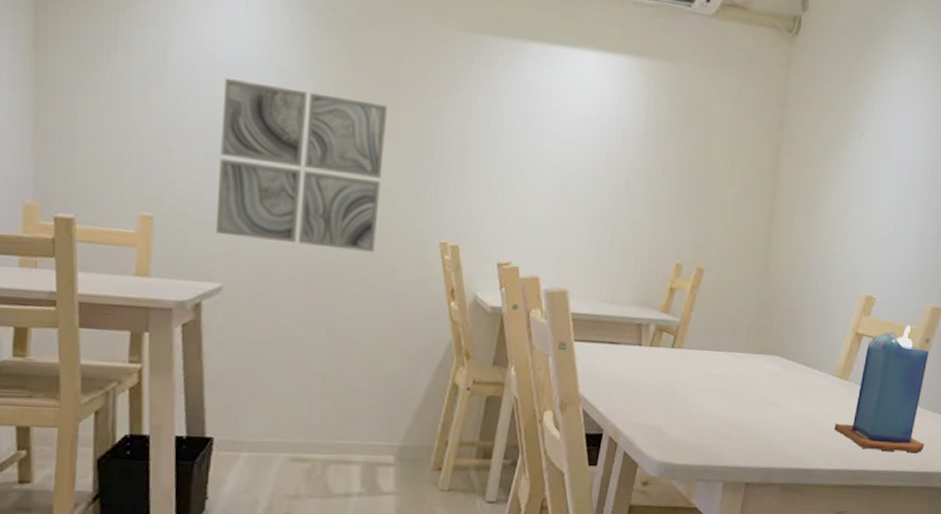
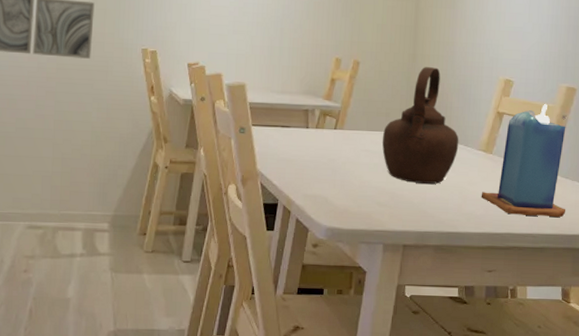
teapot: none [725,278,813,414] -> present [382,67,459,184]

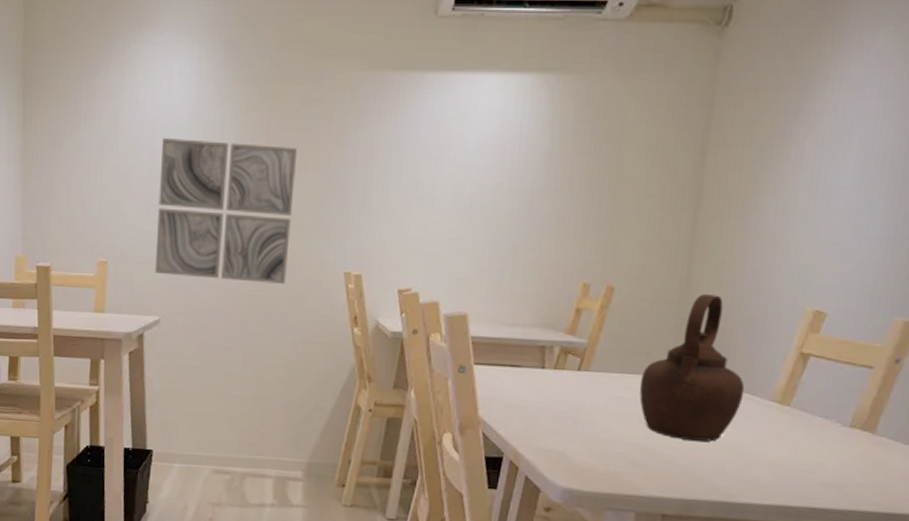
candle: present [481,103,566,218] -> none [770,342,900,491]

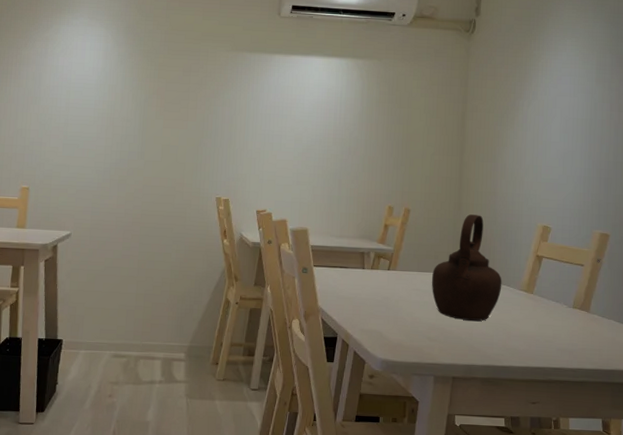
wall art: present [154,138,297,284] -> none [67,95,180,206]

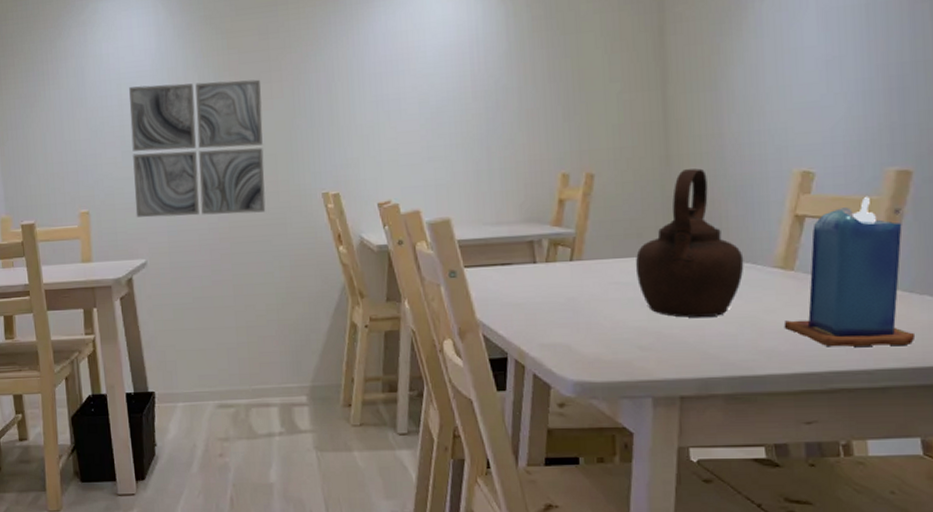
wall art: none [67,95,180,206] -> present [129,79,266,218]
candle: none [523,248,603,354] -> present [783,196,914,347]

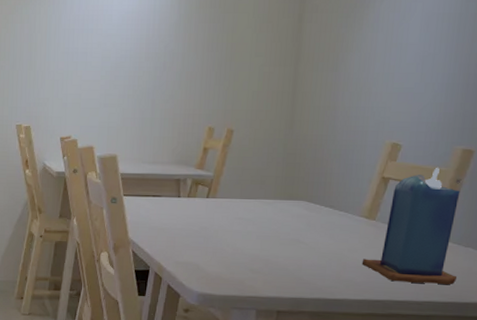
teapot: present [635,168,744,318] -> none [256,133,339,251]

